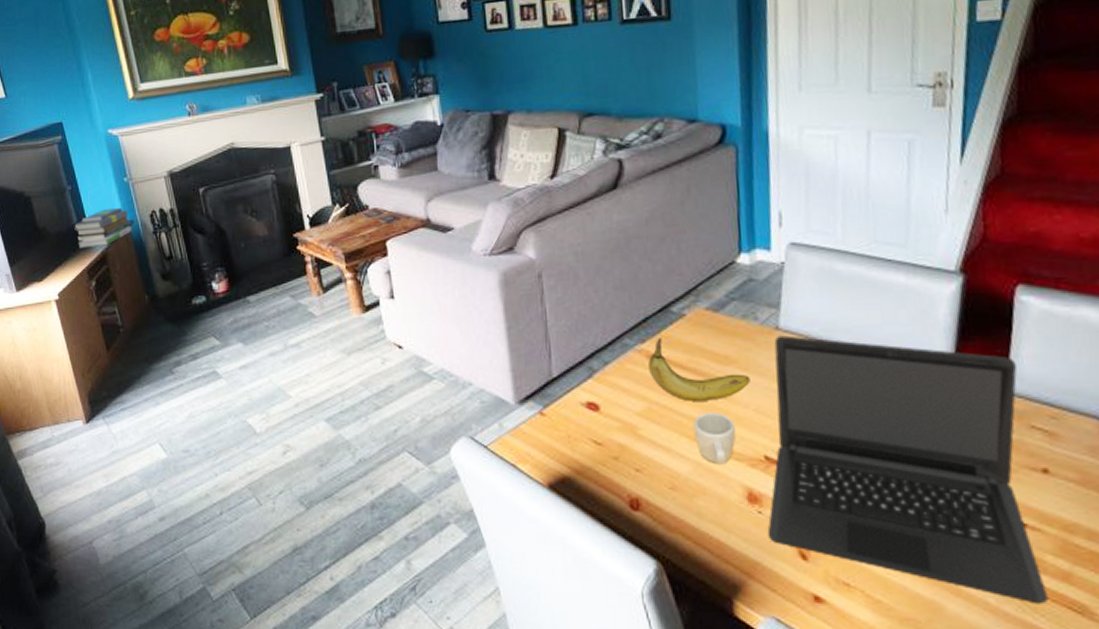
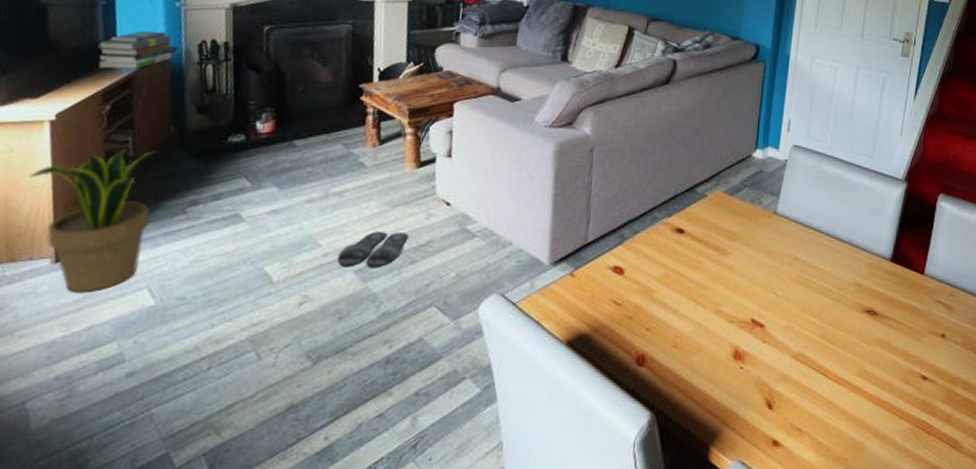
potted plant: none [52,318,147,449] -> present [30,149,155,293]
slippers: none [308,379,368,416] -> present [338,231,409,269]
fruit: present [648,338,750,401] -> none [671,214,750,270]
mug: present [692,413,737,465] -> none [698,280,733,326]
laptop: present [767,335,1049,605] -> none [745,219,936,442]

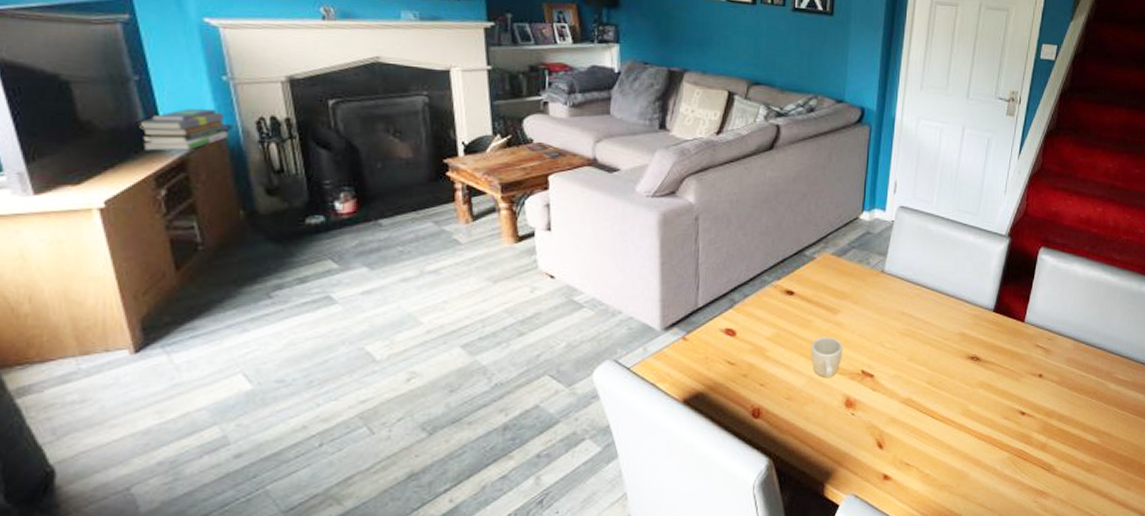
potted plant: present [30,149,155,293] -> none [88,235,233,382]
slippers: present [338,231,409,269] -> none [442,307,514,343]
mug: none [698,280,733,326] -> present [810,337,844,378]

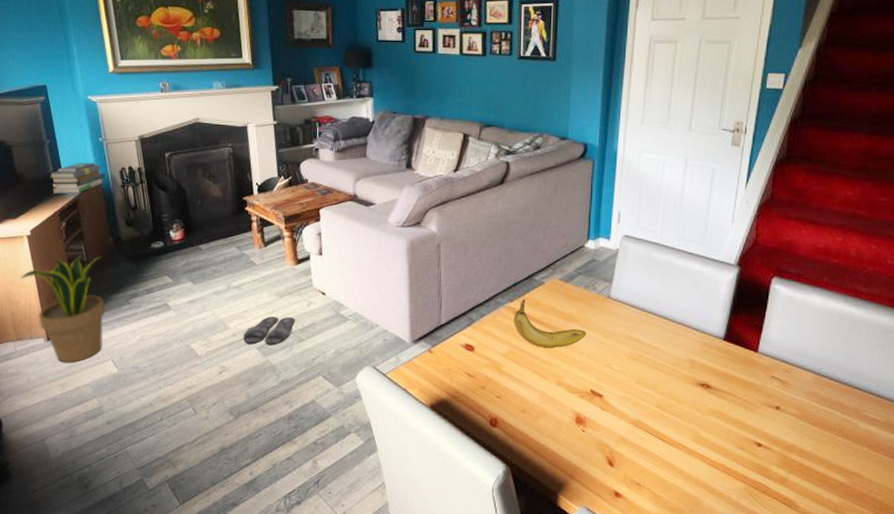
potted plant: none [88,235,233,382] -> present [21,255,106,363]
slippers: none [442,307,514,343] -> present [243,316,295,346]
fruit: none [781,276,859,328] -> present [514,299,586,348]
mug: present [810,337,844,378] -> none [541,356,573,395]

